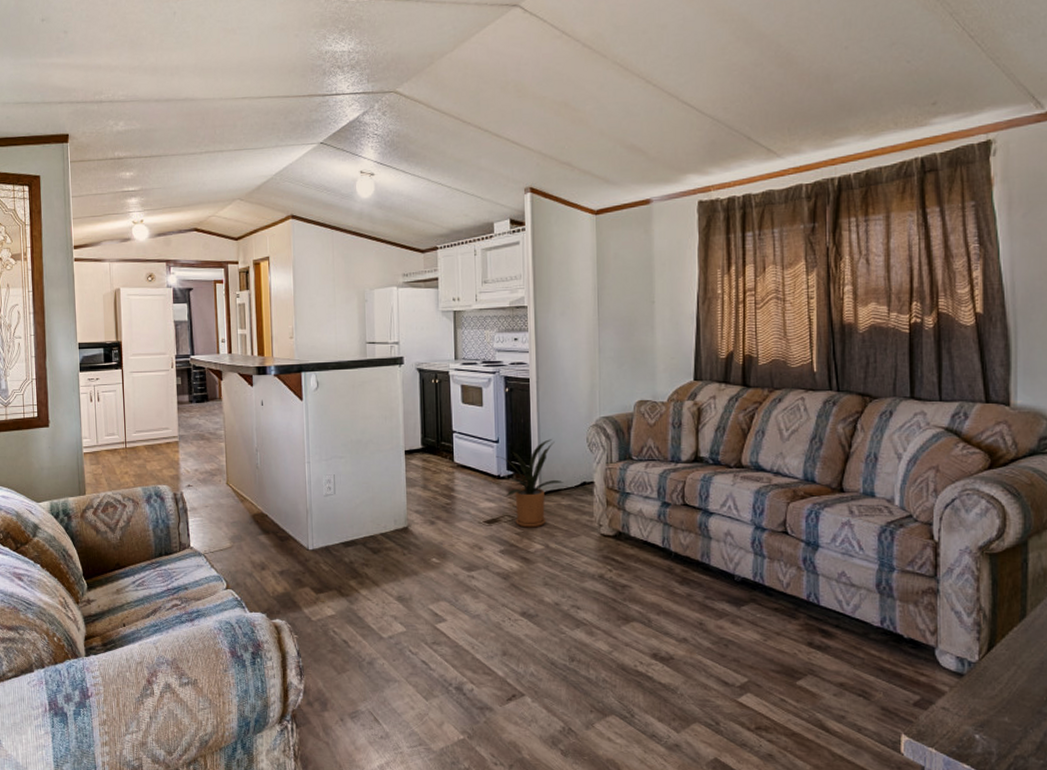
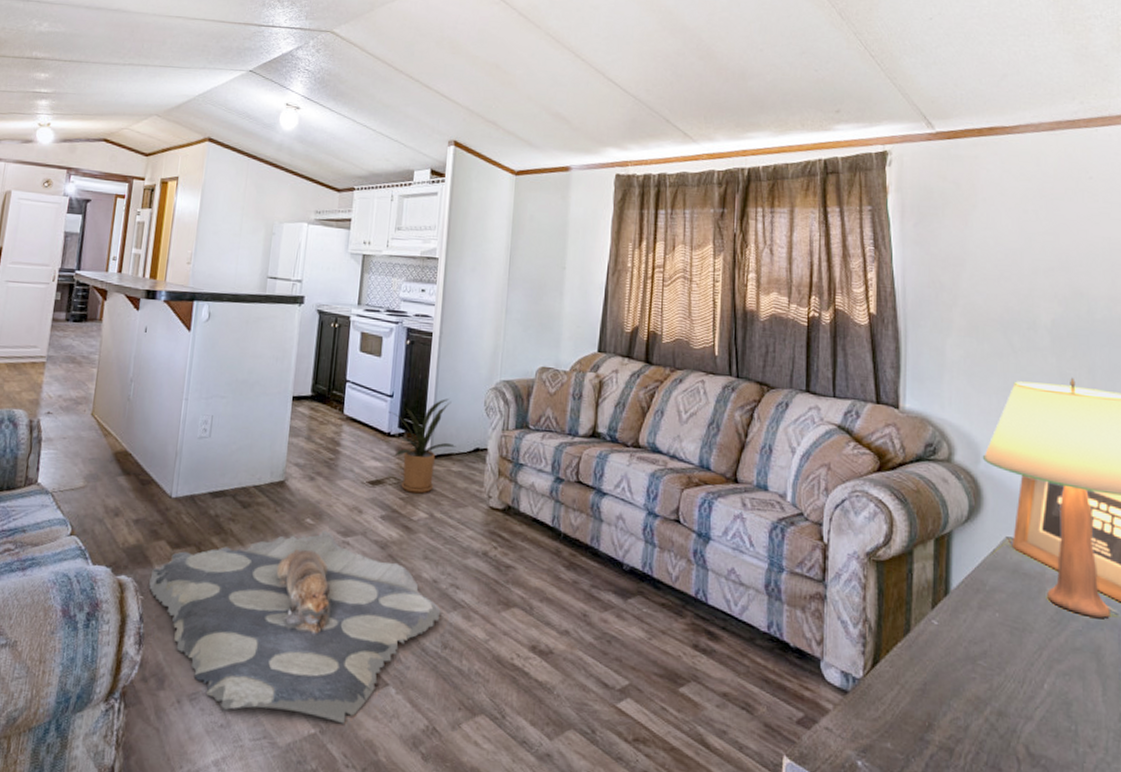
dog bed: none [301,567,565,730] -> present [149,530,441,724]

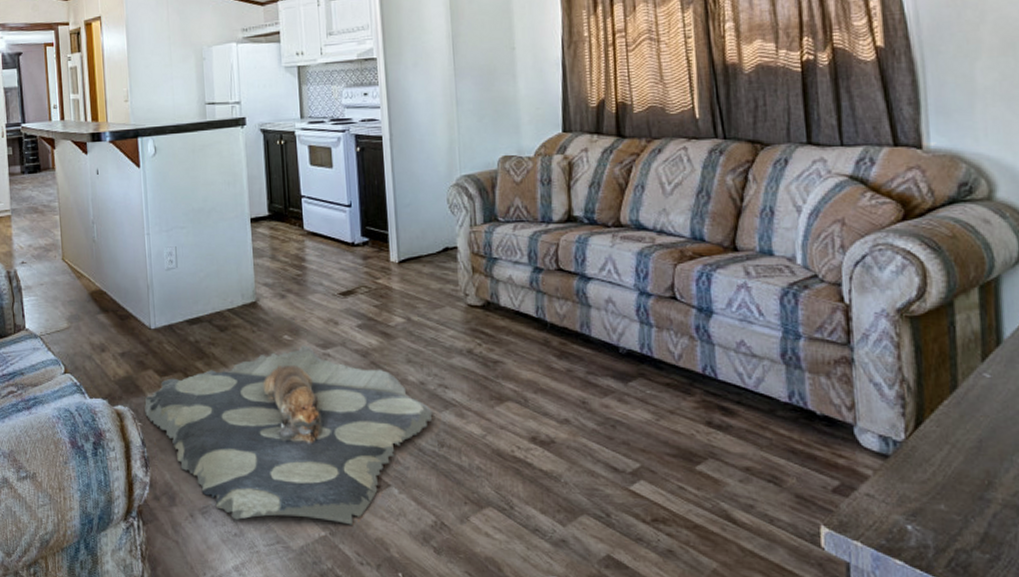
house plant: present [388,398,456,494] -> none [349,201,424,300]

